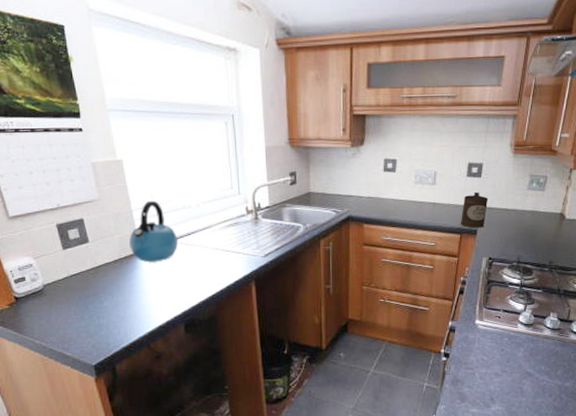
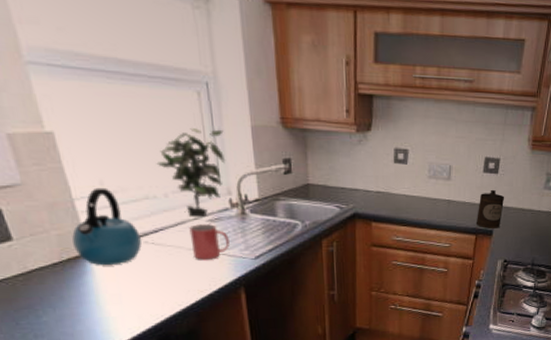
potted plant: none [192,151,244,223] -> present [156,128,225,218]
mug: none [214,228,245,258] -> present [189,224,230,260]

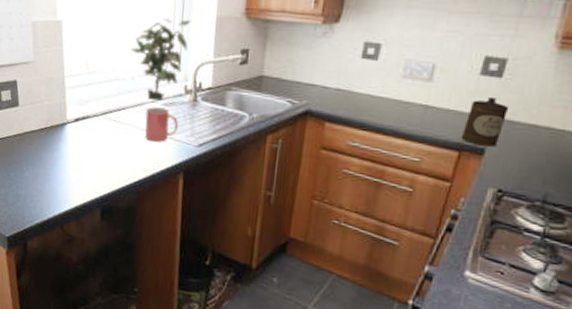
kettle: present [72,187,142,265] -> none [57,67,106,136]

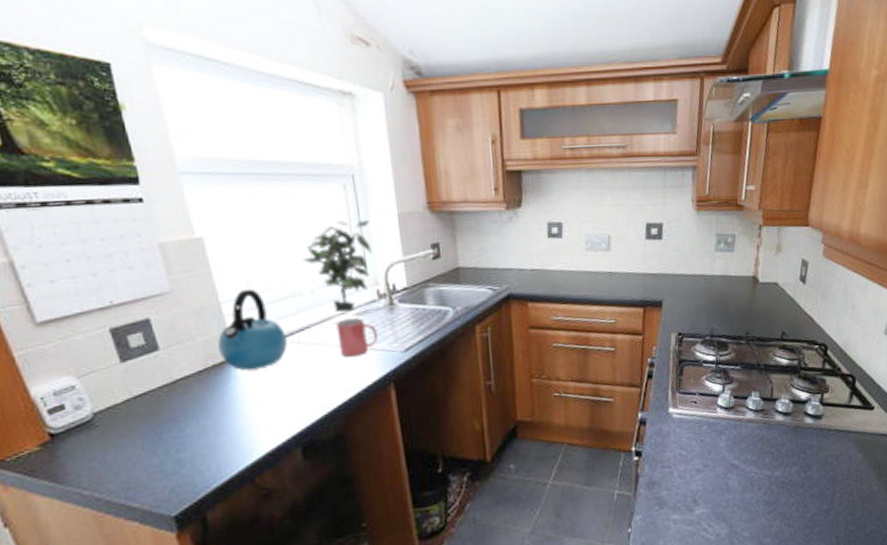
kettle: none [57,67,106,136] -> present [218,288,287,370]
canister: present [462,96,510,147] -> none [643,256,673,300]

